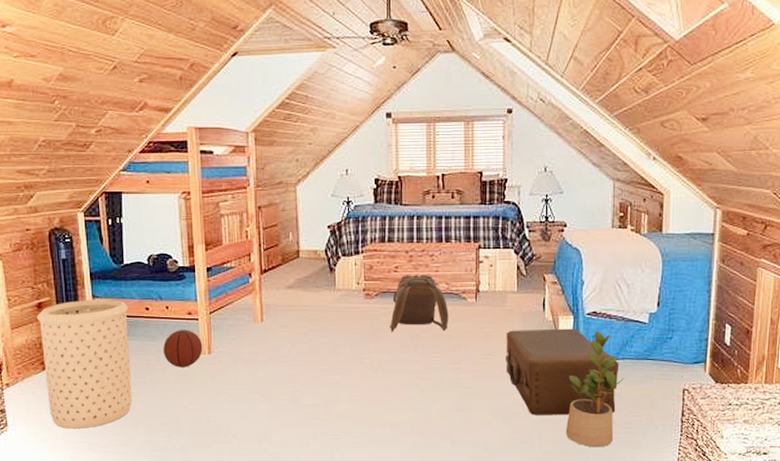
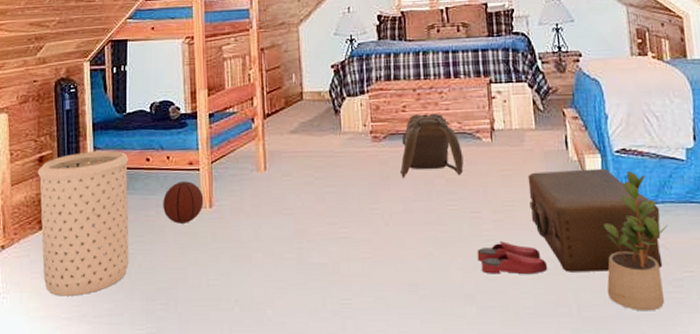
slippers: none [455,389,516,417] -> present [477,241,548,275]

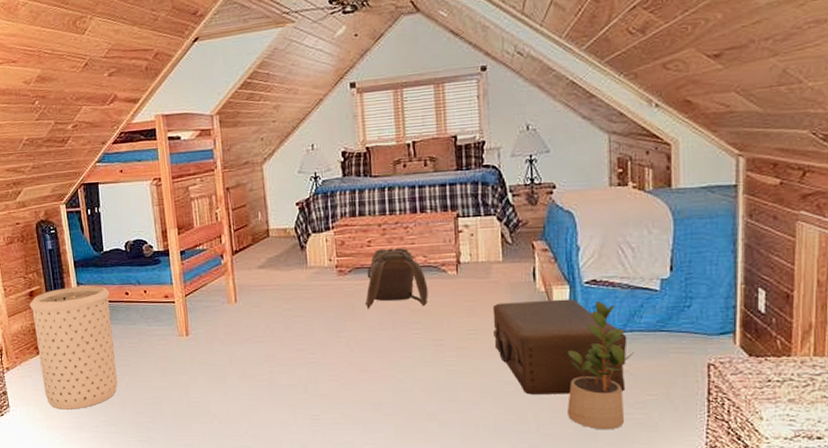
basketball: present [163,181,204,224] -> none [143,313,181,350]
slippers: present [477,241,548,275] -> none [439,366,509,396]

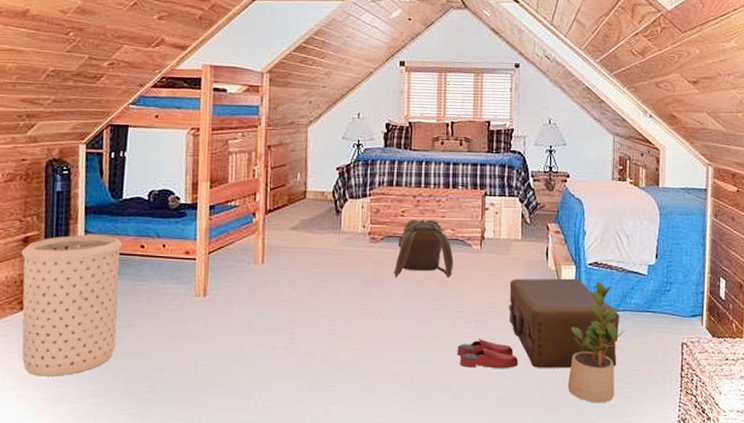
slippers: none [439,366,509,396] -> present [457,339,519,369]

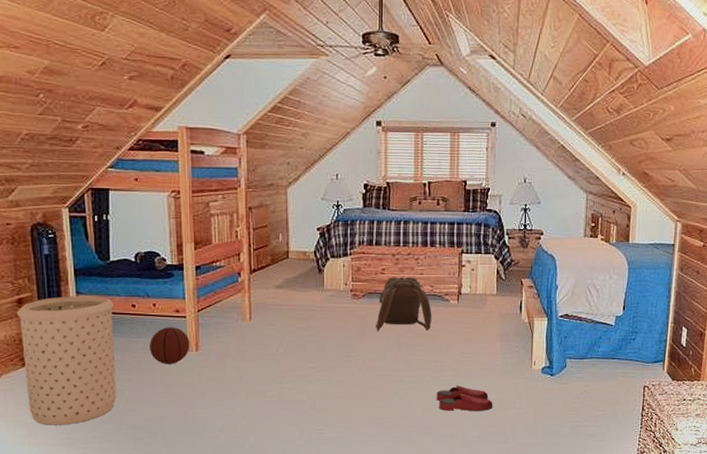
basketball: none [155,270,198,310] -> present [150,327,190,364]
suitcase: present [508,278,620,368] -> none [484,329,588,410]
potted plant: present [567,282,625,403] -> none [537,333,592,440]

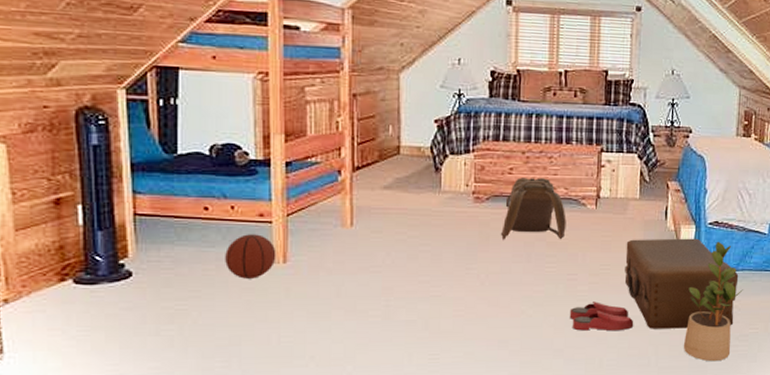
laundry basket: present [16,295,117,425] -> none [52,195,181,355]
suitcase: none [484,329,588,410] -> present [624,238,739,329]
potted plant: none [537,333,592,440] -> present [683,242,743,362]

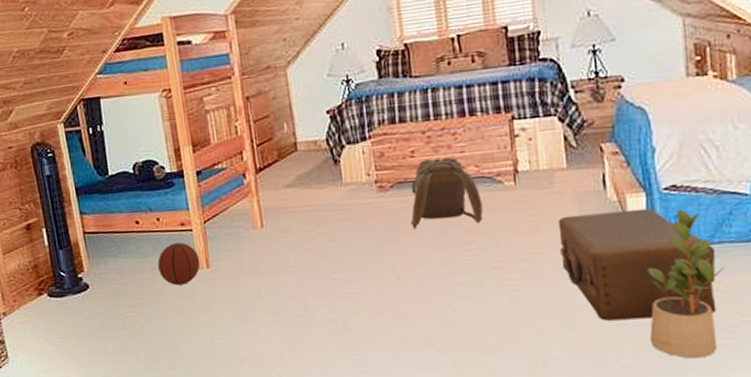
slippers: present [569,301,634,331] -> none [500,291,581,325]

